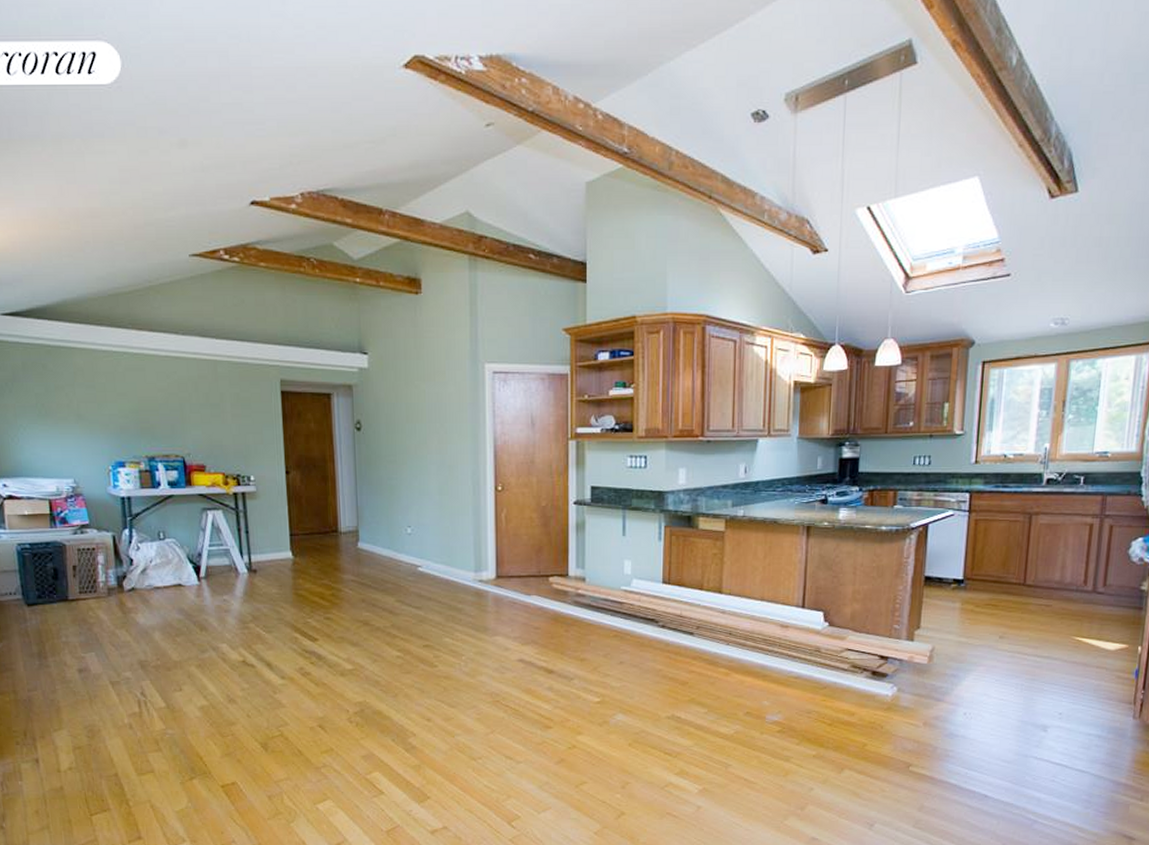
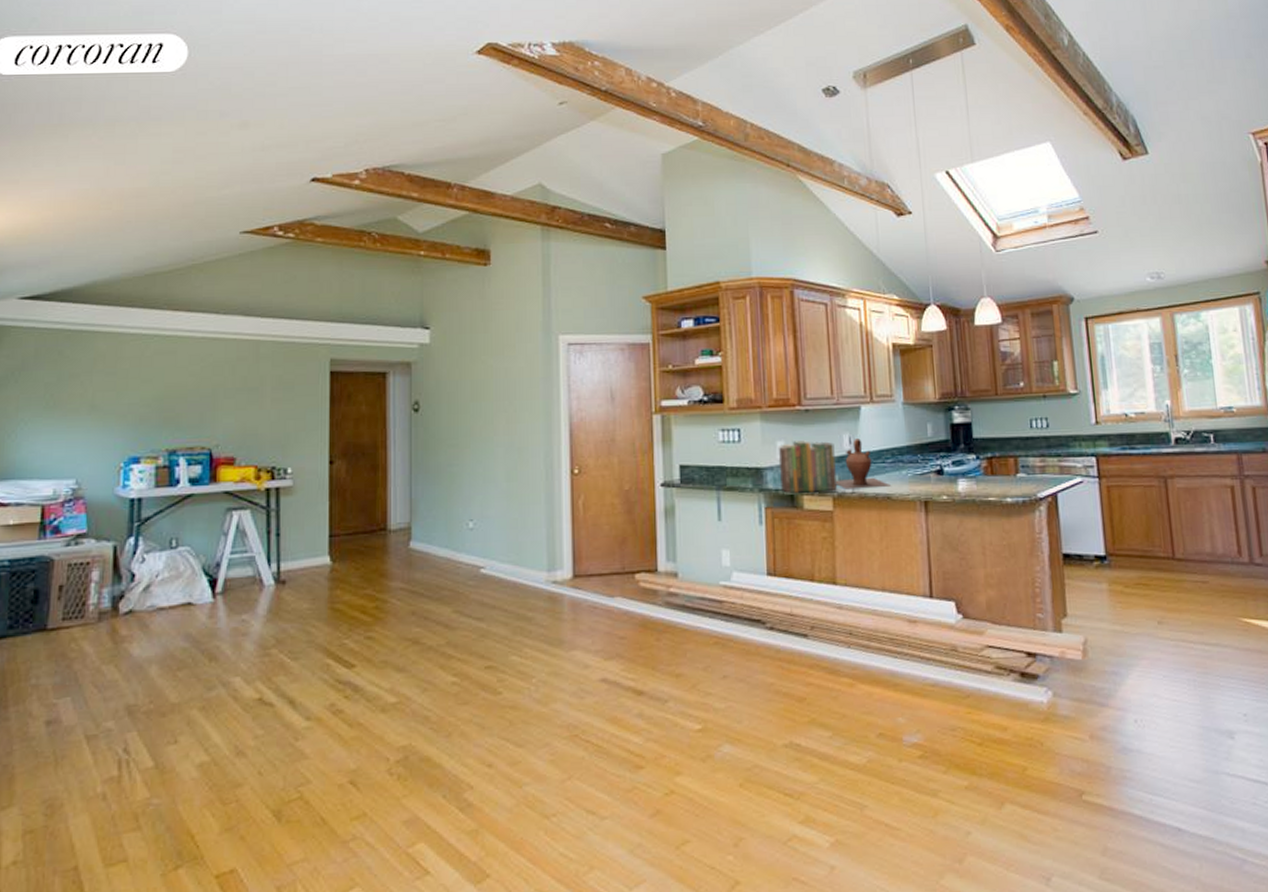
books: none [679,467,732,515] -> present [778,439,837,493]
ceramic jug: none [728,469,779,513] -> present [835,438,892,490]

